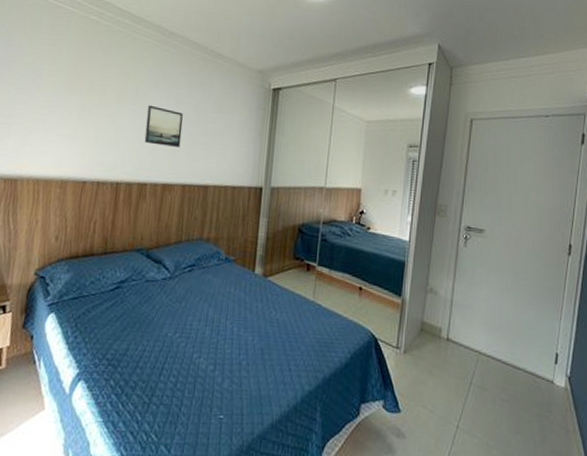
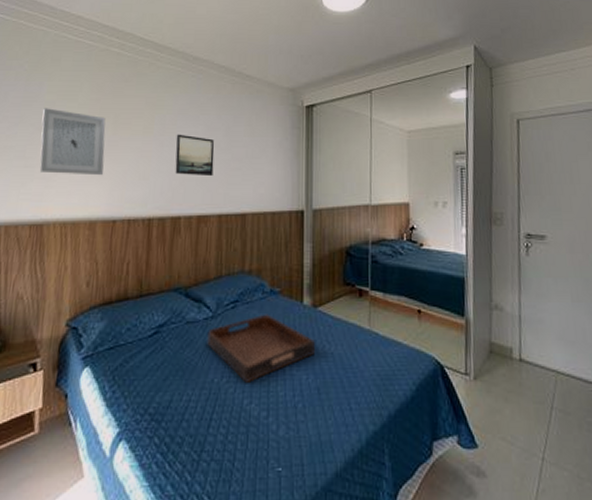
wall art: none [16,69,81,139] -> present [39,108,106,176]
serving tray: none [163,279,263,339] -> present [207,314,315,383]

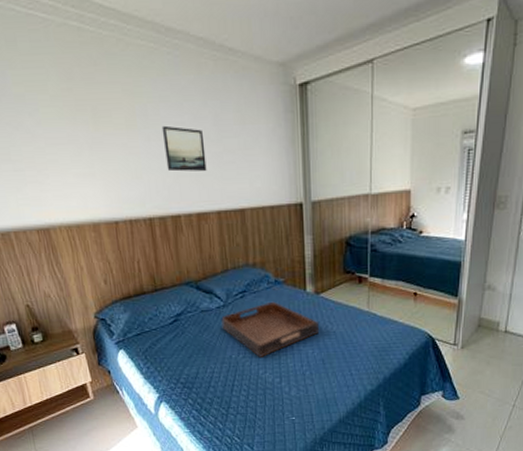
wall art: present [39,108,106,176] -> none [14,103,96,177]

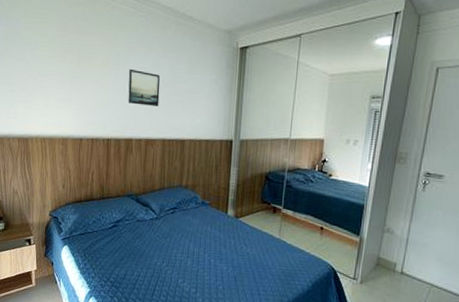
serving tray: present [221,301,319,357] -> none [152,219,235,268]

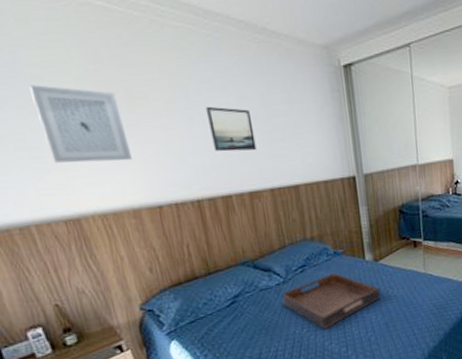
wall art: none [21,42,72,102] -> present [29,85,133,163]
serving tray: none [152,219,235,268] -> present [282,272,380,329]

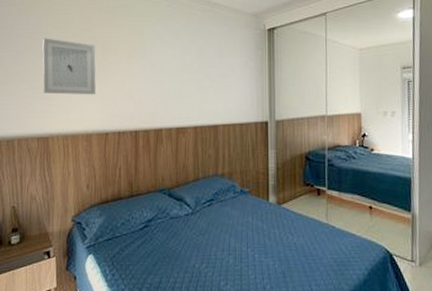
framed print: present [205,106,257,152] -> none [155,57,189,93]
serving tray: present [282,272,380,329] -> none [188,210,280,268]

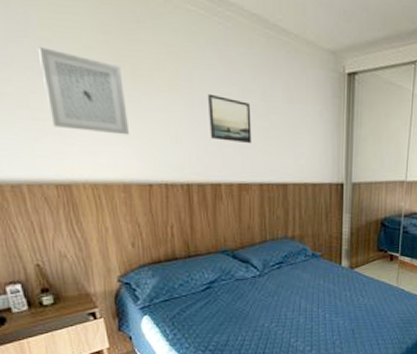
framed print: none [155,57,189,93] -> present [207,93,252,143]

